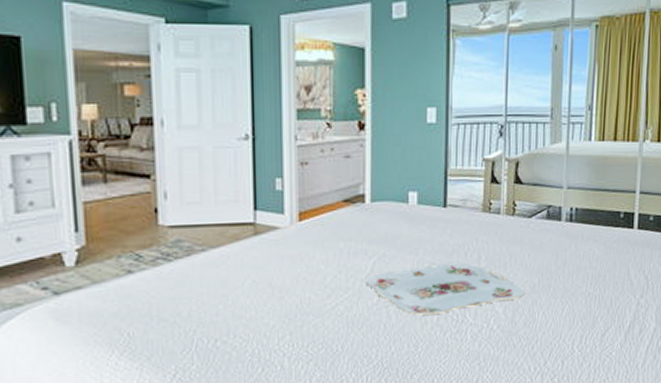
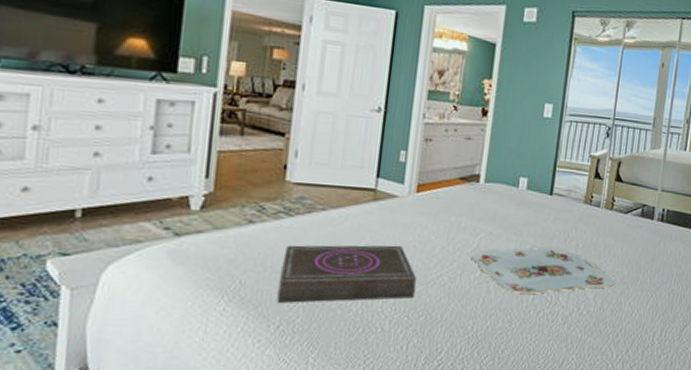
book: none [168,279,312,351] -> present [277,245,417,303]

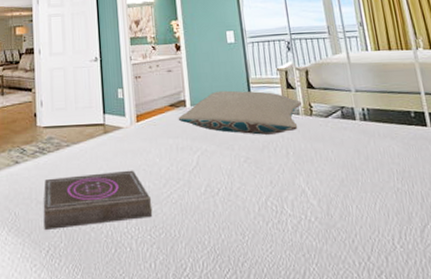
pillow: none [466,169,605,225] -> present [178,90,301,135]
serving tray: present [471,246,616,294] -> none [193,156,336,205]

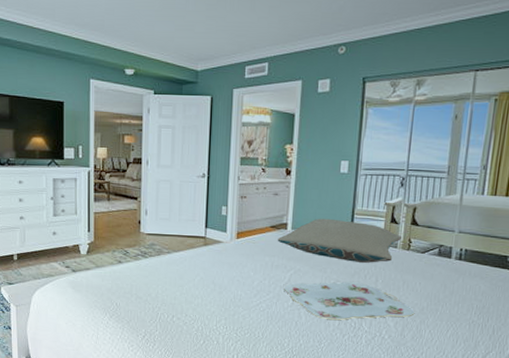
book: present [43,170,153,230] -> none [141,278,242,320]
serving tray: none [193,156,336,205] -> present [284,281,415,320]

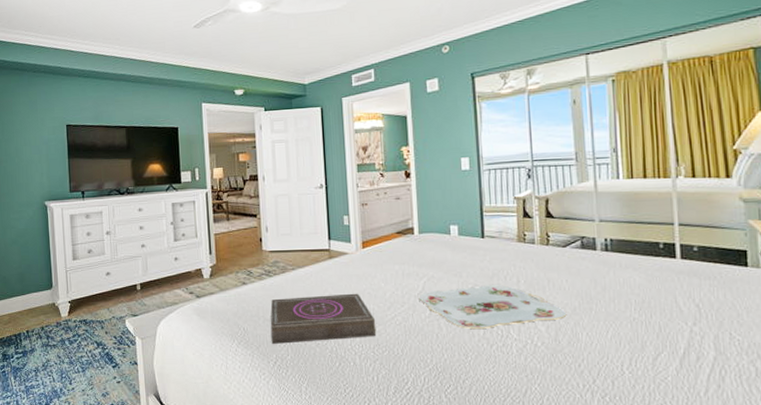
book: none [141,278,242,320] -> present [270,293,377,344]
pillow: present [277,218,401,263] -> none [405,218,538,263]

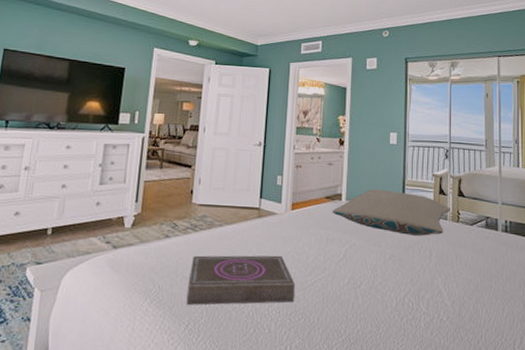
pillow: none [405,218,538,263] -> present [332,189,450,236]
serving tray: present [419,284,567,329] -> none [339,256,470,300]

